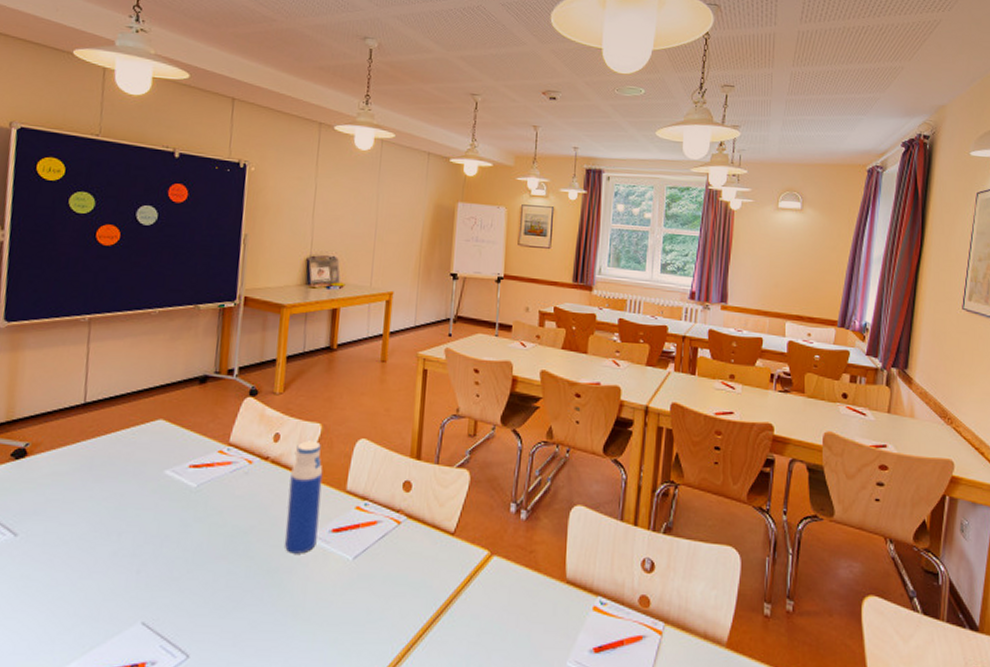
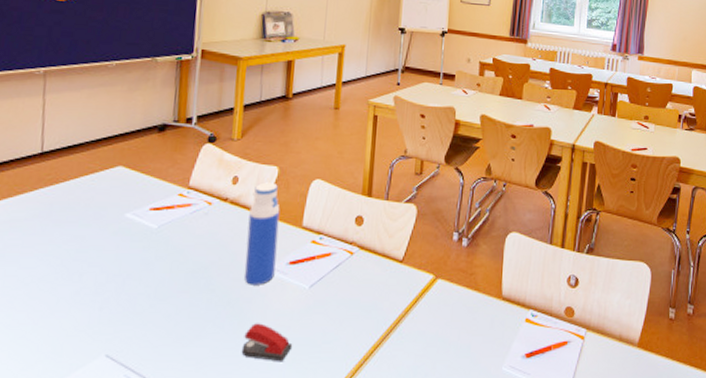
stapler: none [280,596,335,642] -> present [241,323,293,362]

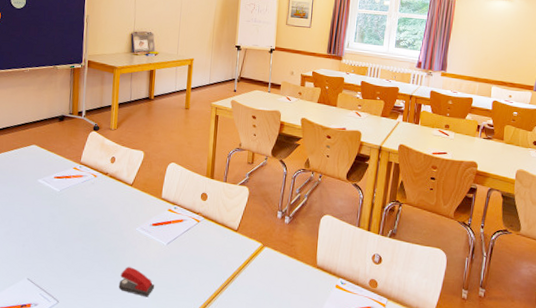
water bottle: present [244,182,280,285] -> none [120,163,146,239]

